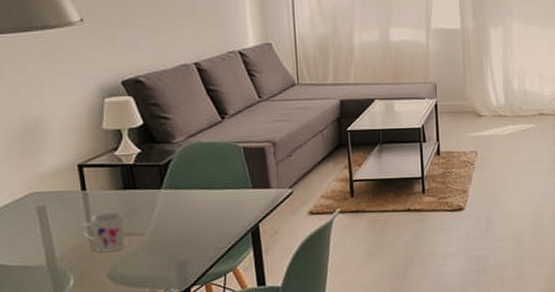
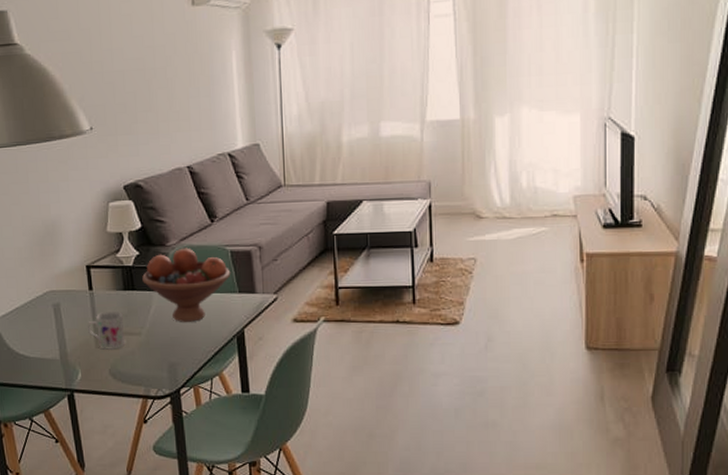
fruit bowl: none [145,144,244,220] -> present [142,248,231,322]

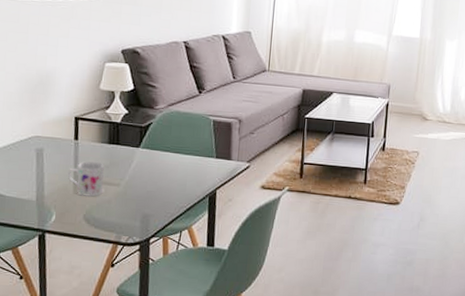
fruit bowl: present [142,248,231,322] -> none [128,112,211,179]

